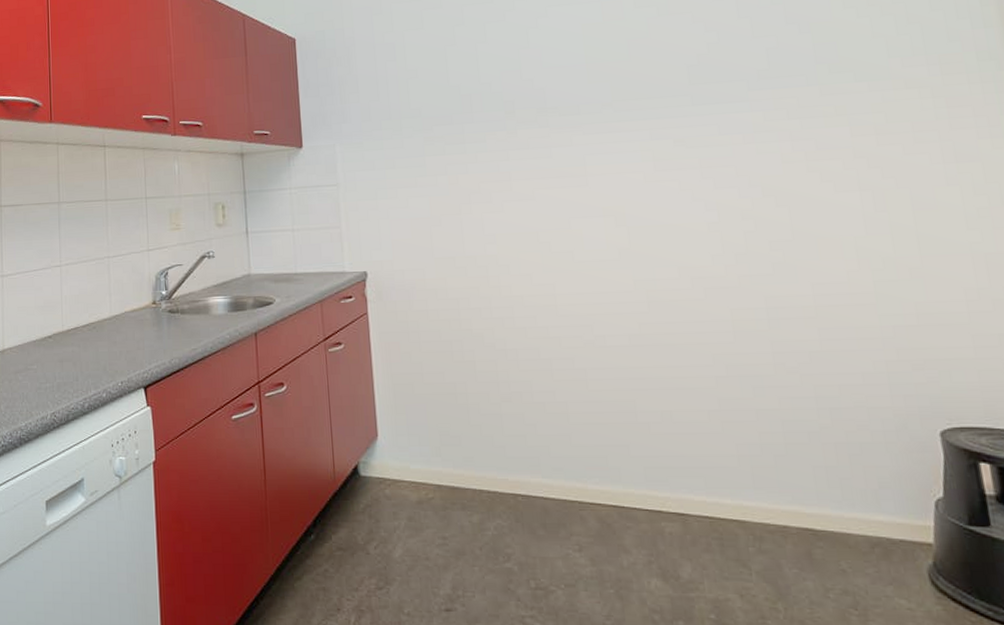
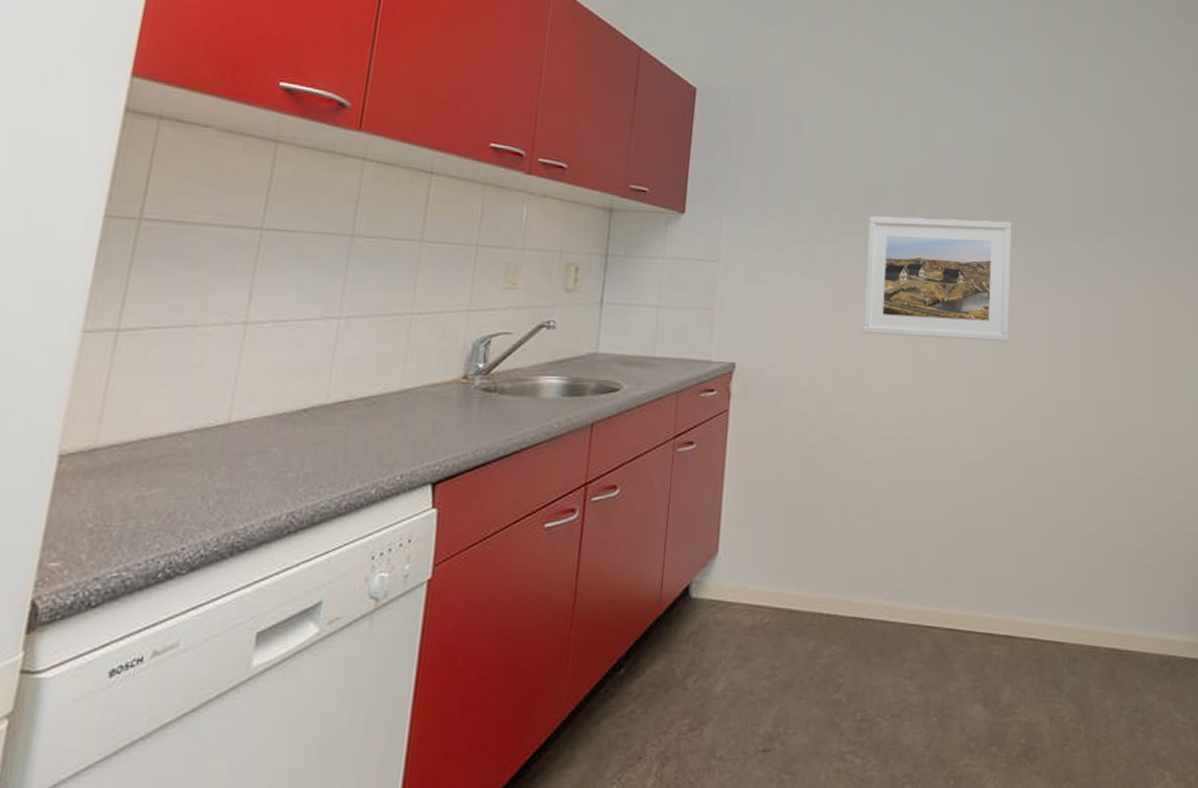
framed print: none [470,107,634,233] -> present [863,216,1012,342]

